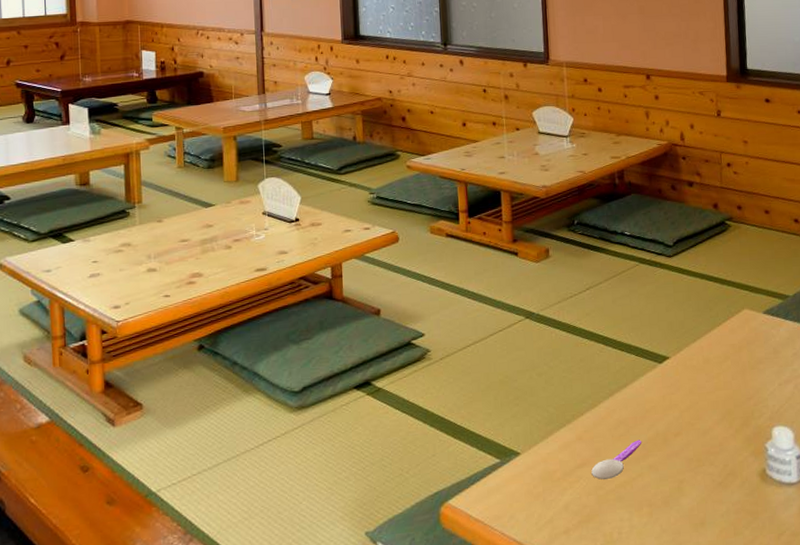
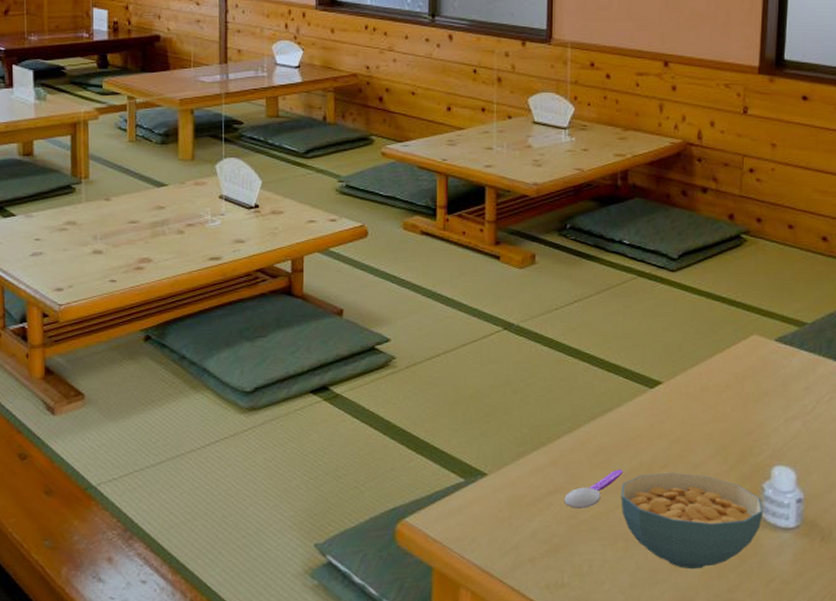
cereal bowl: none [641,439,769,529] -> present [621,472,763,569]

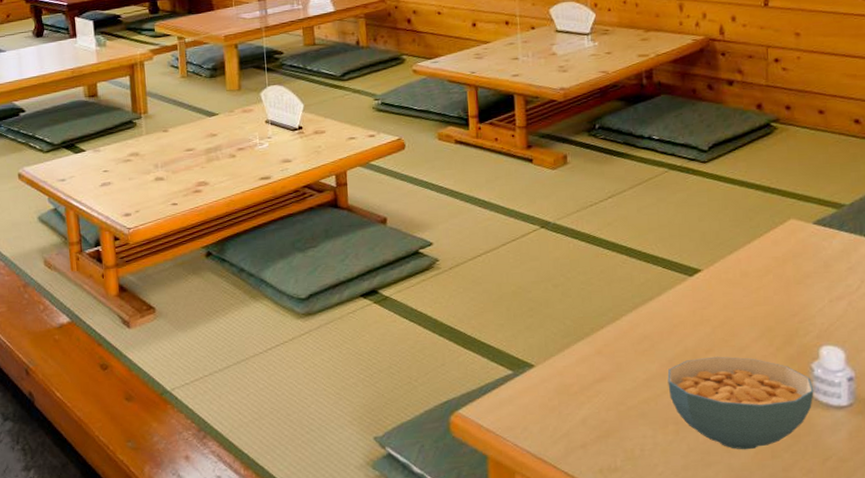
spoon: present [564,469,624,508] -> none [611,355,669,395]

